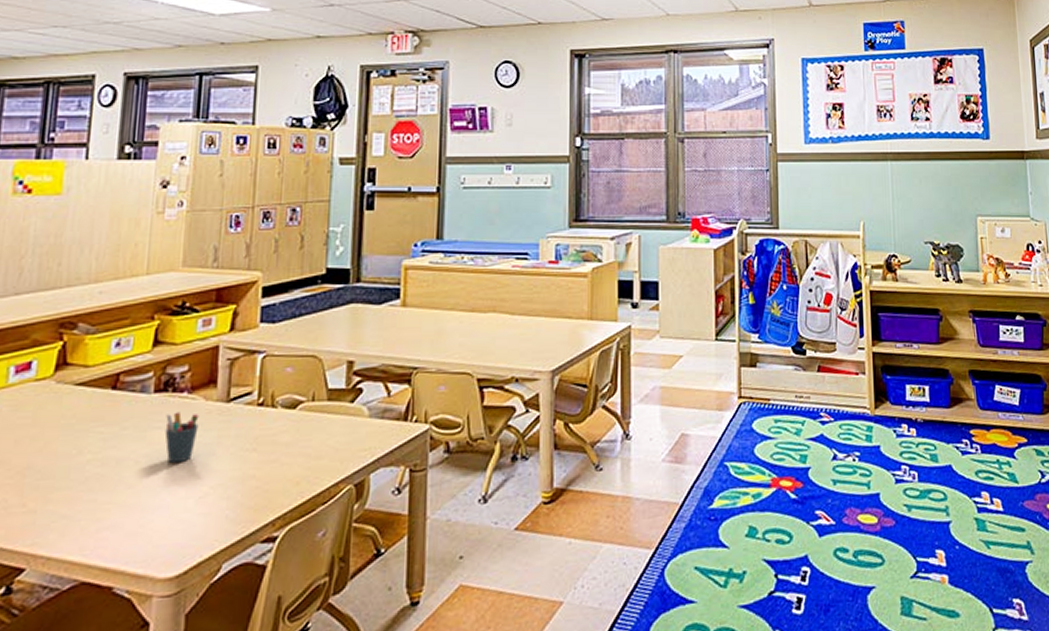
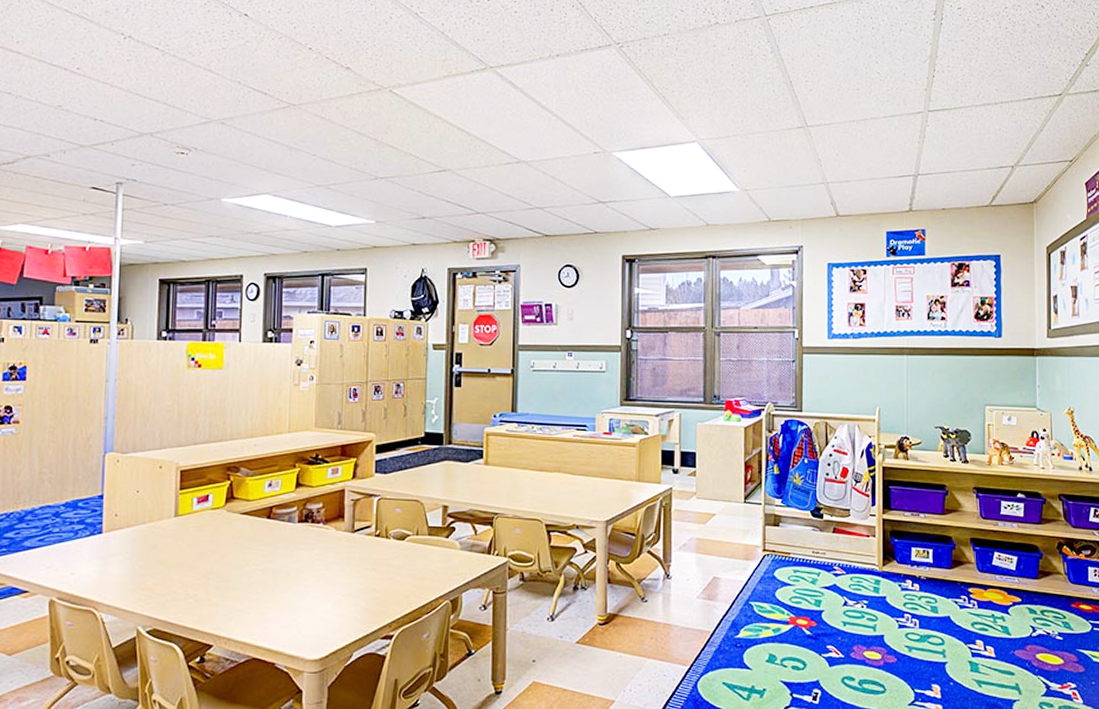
pen holder: present [164,412,199,464] -> none [307,538,332,576]

